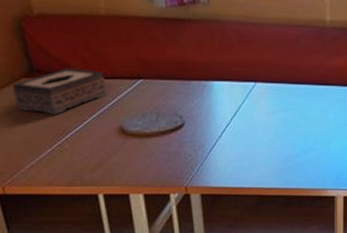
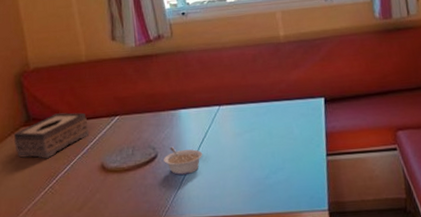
legume: none [191,117,233,147] -> present [164,146,202,176]

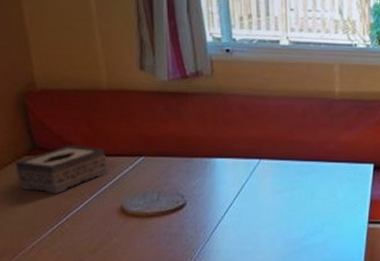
legume: present [164,146,202,176] -> none [193,196,236,228]

